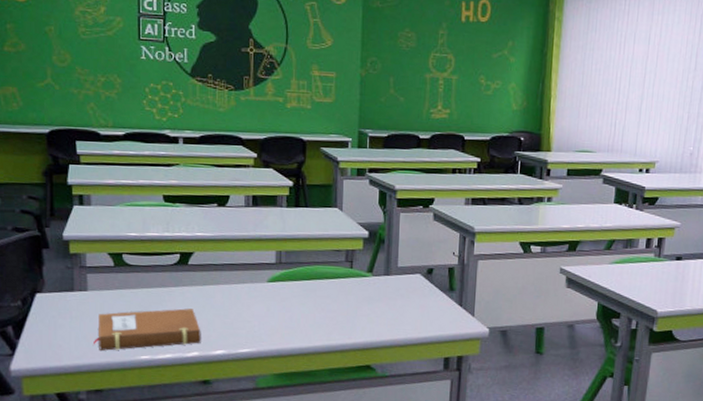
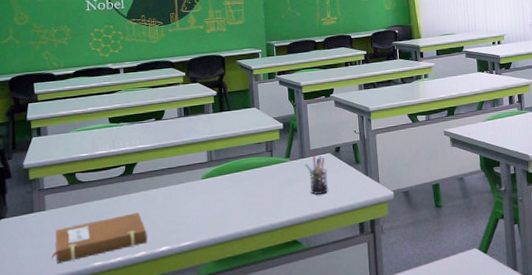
pen holder: none [389,273,415,319] -> present [305,154,329,195]

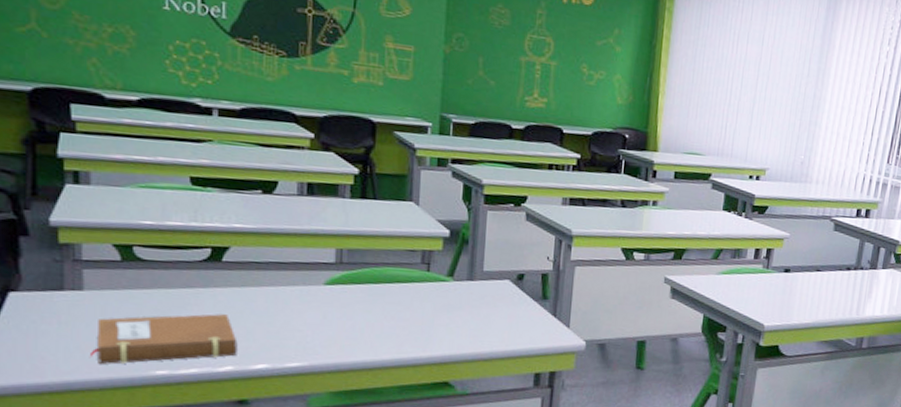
pen holder: present [305,154,329,195] -> none [473,278,502,330]

